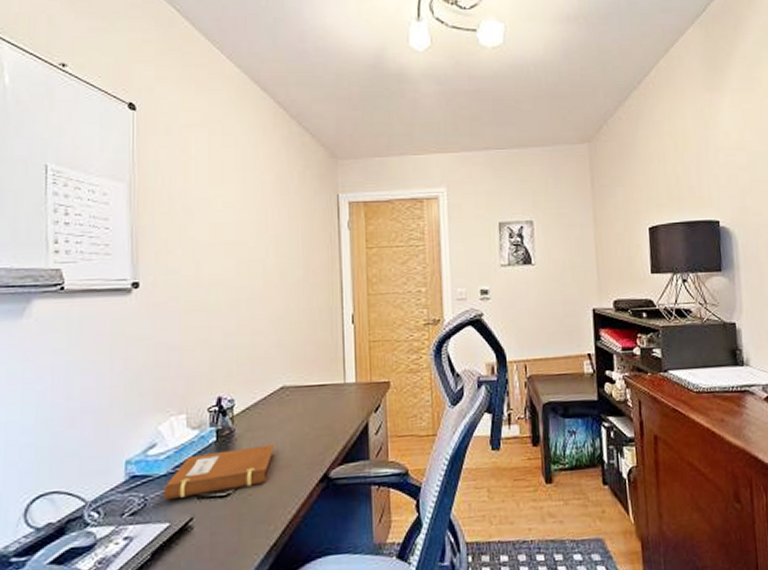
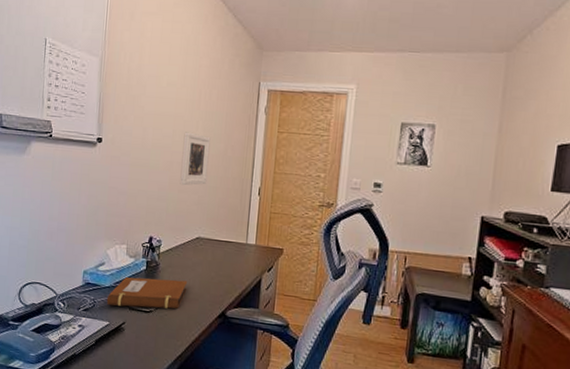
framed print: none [251,260,287,325] -> present [180,132,211,185]

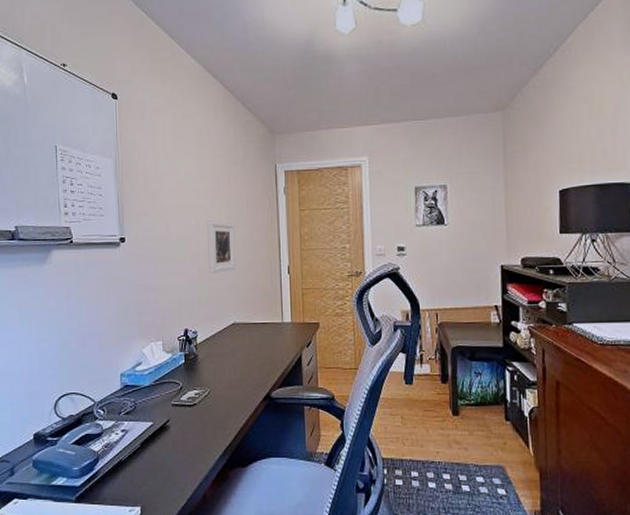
notebook: present [106,277,188,310] -> none [147,368,229,405]

